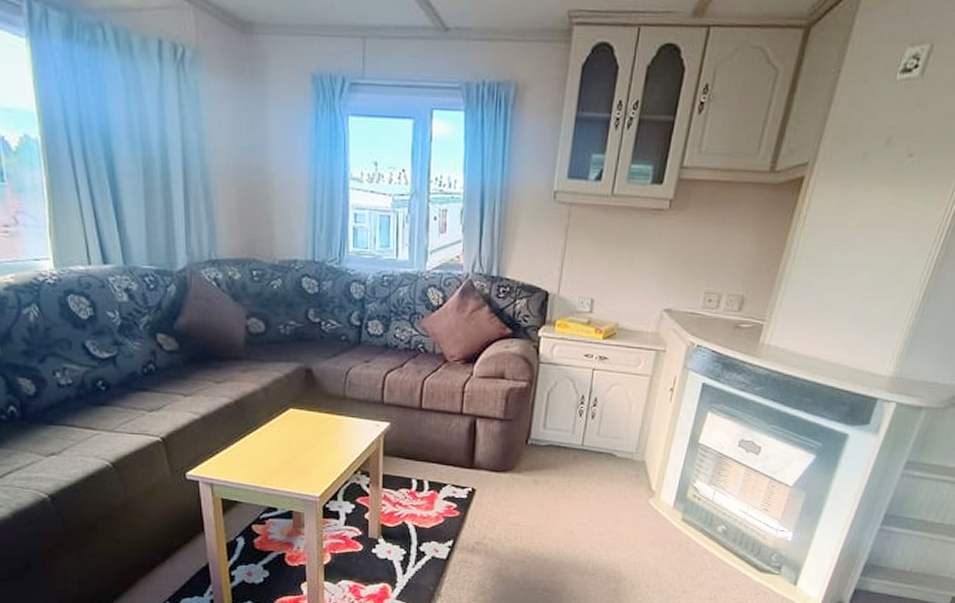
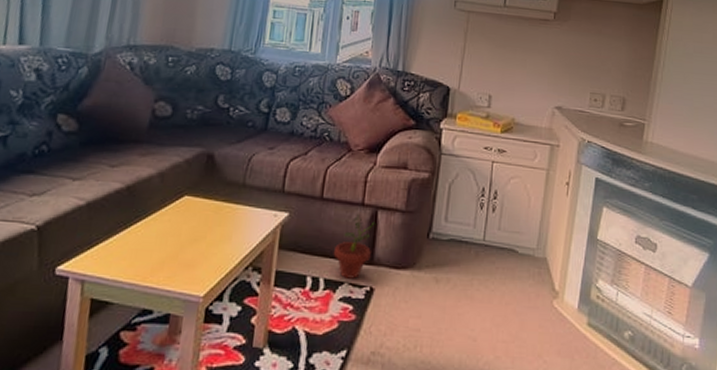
potted plant: none [435,423,475,481] -> present [333,214,376,279]

